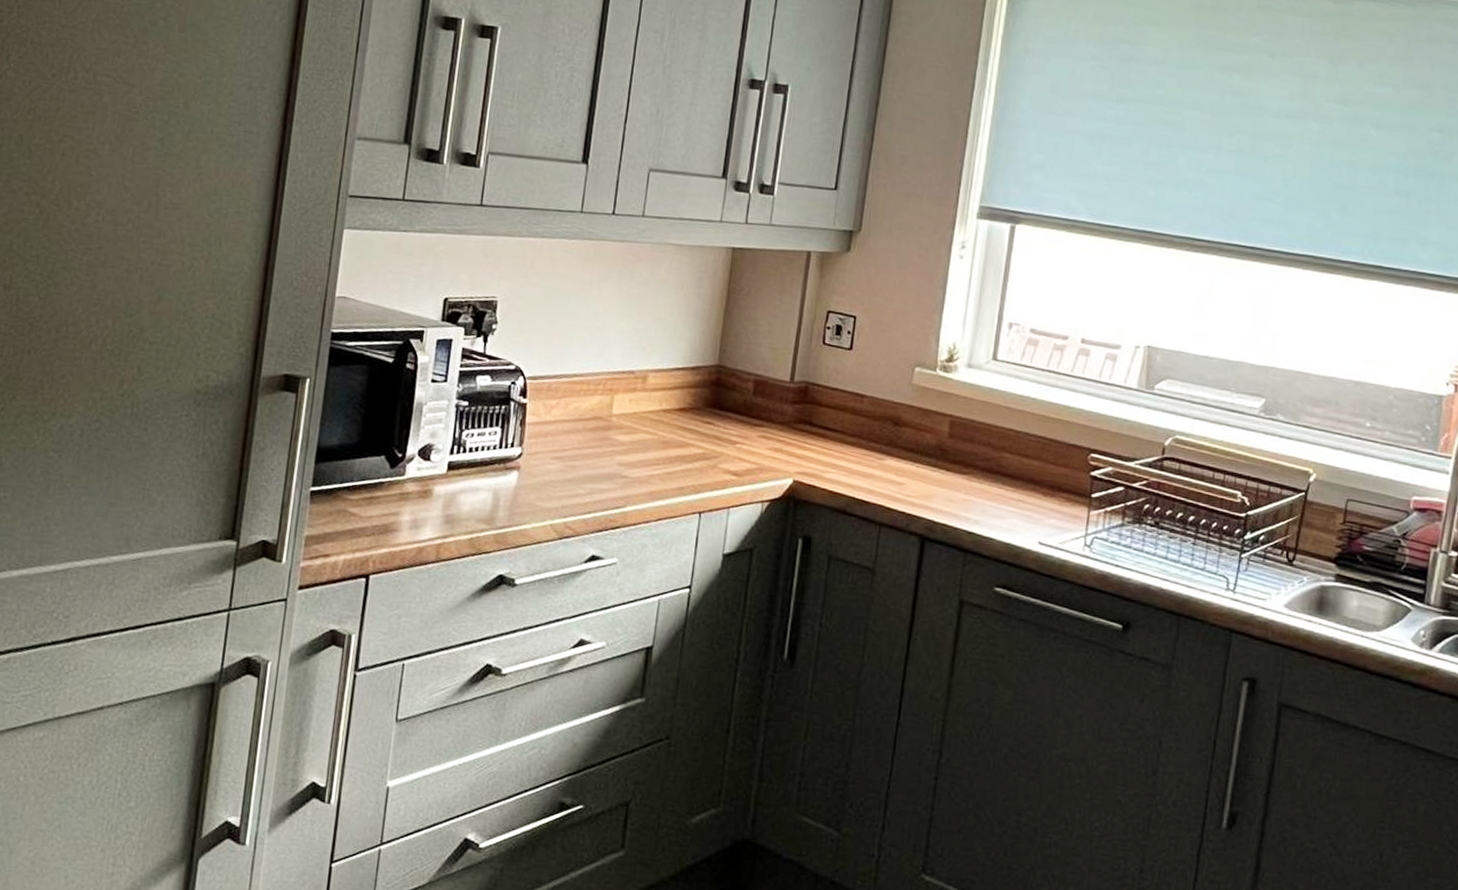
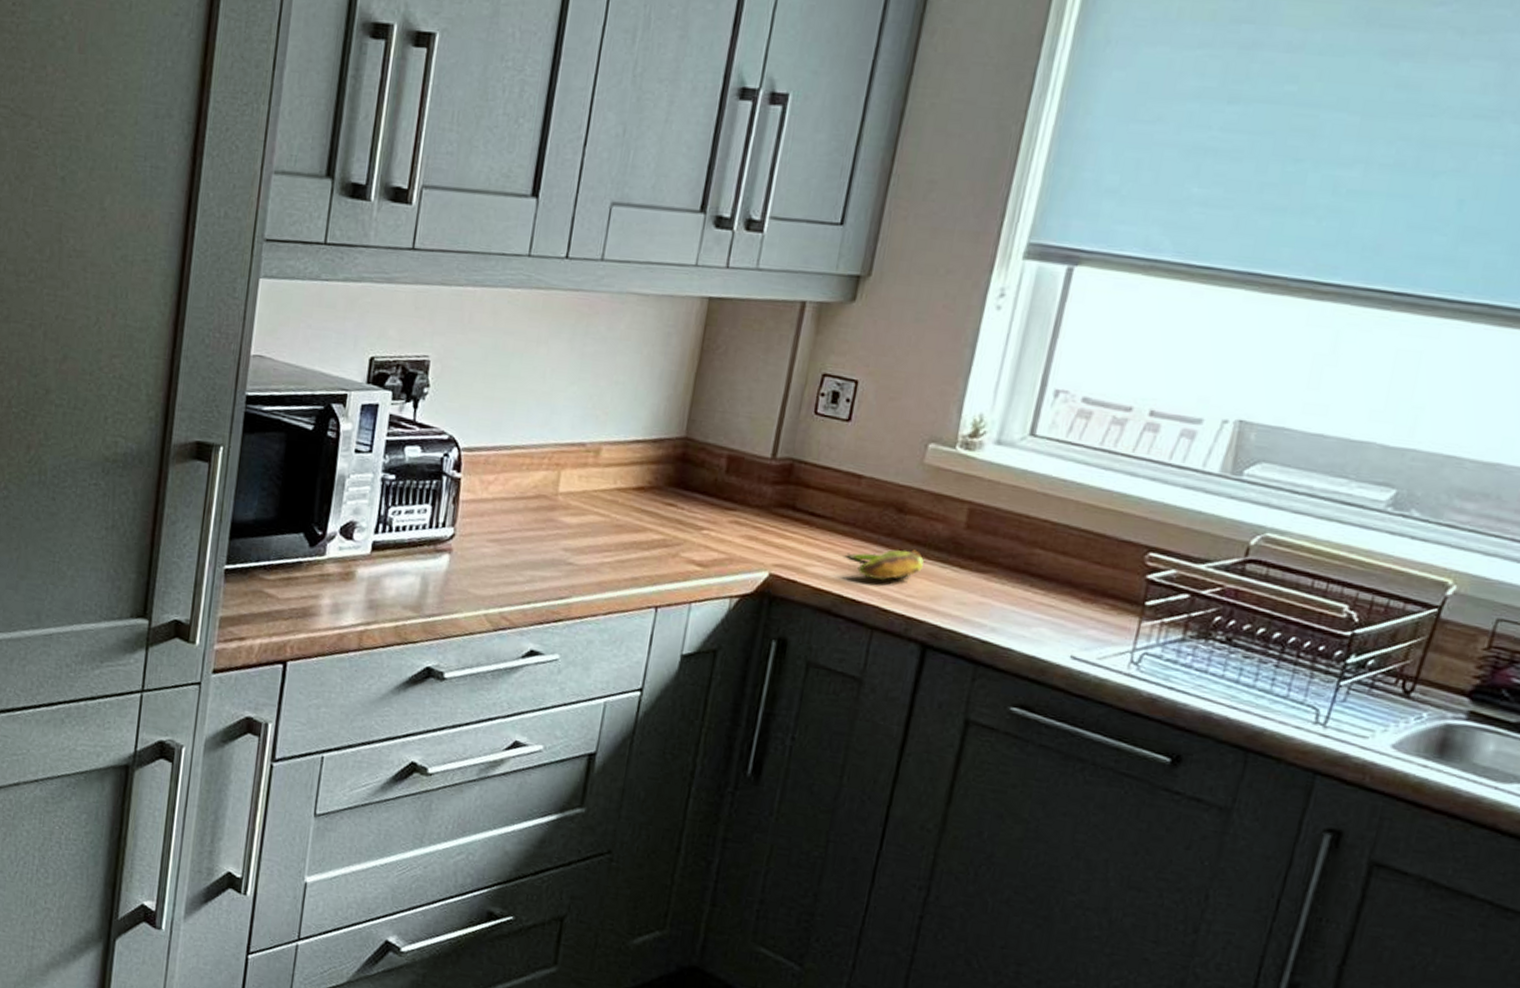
banana: none [855,456,918,483] -> present [846,549,924,580]

